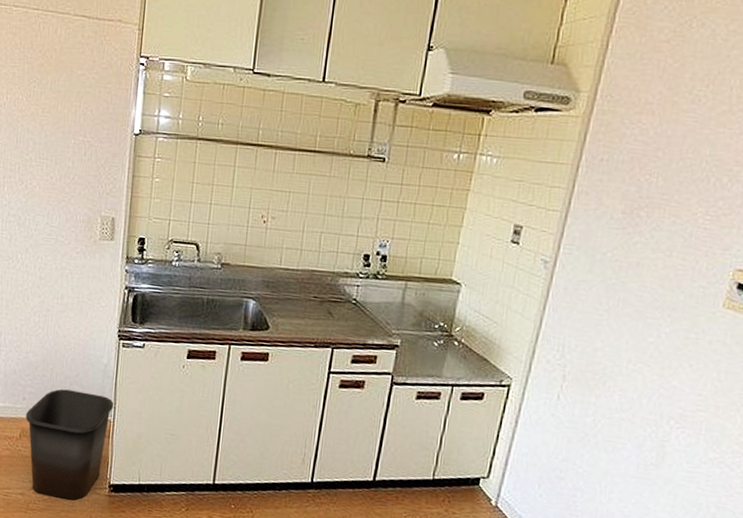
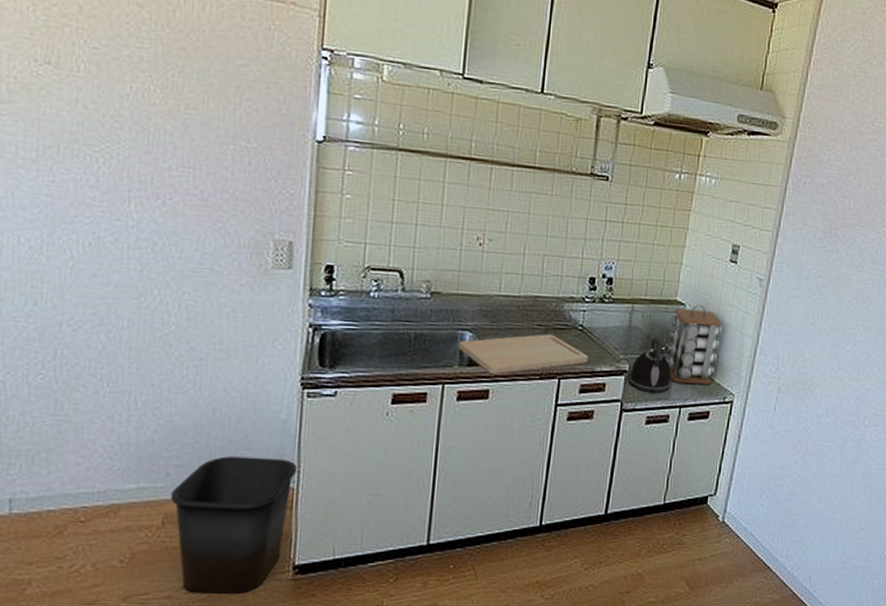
cutting board: none [243,305,362,340] -> present [459,334,589,374]
kettle: none [399,314,444,371] -> present [628,336,671,394]
spice rack: none [438,284,501,367] -> present [665,304,722,385]

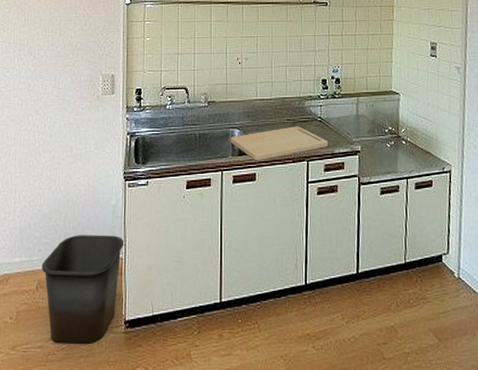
kettle: present [628,336,671,394] -> none [362,121,397,169]
spice rack: present [665,304,722,385] -> none [388,92,432,159]

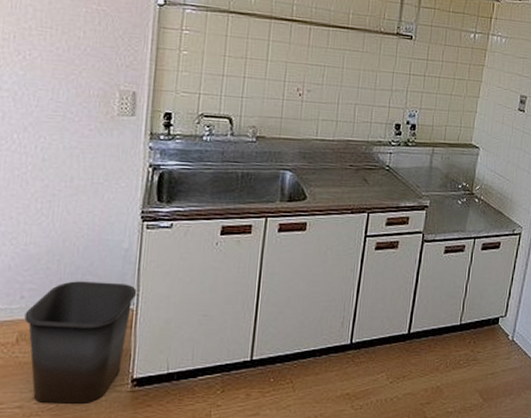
cutting board: present [231,126,329,160] -> none [280,173,395,208]

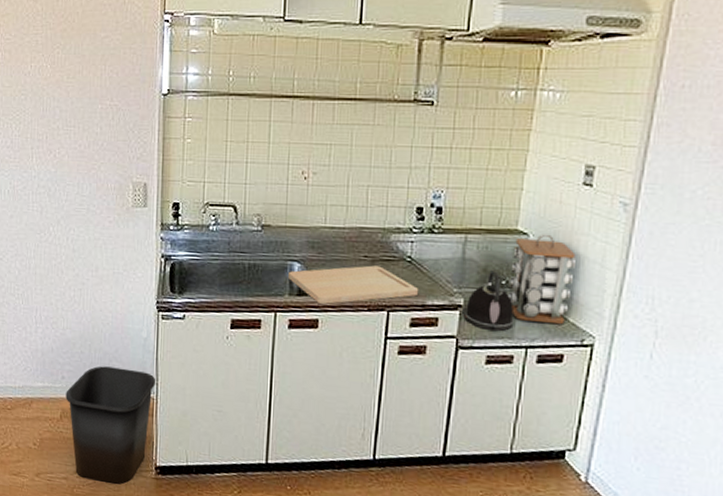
cutting board: none [280,173,395,208] -> present [288,265,419,304]
kettle: none [429,176,467,227] -> present [464,269,514,332]
spice rack: none [461,147,512,219] -> present [506,234,576,325]

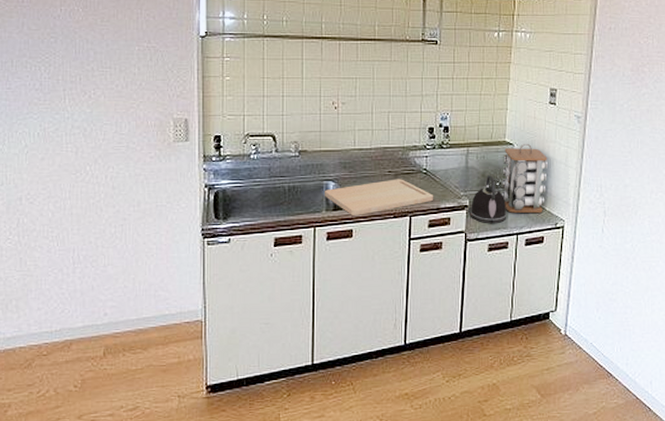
waste bin: present [65,366,156,485] -> none [109,296,204,412]

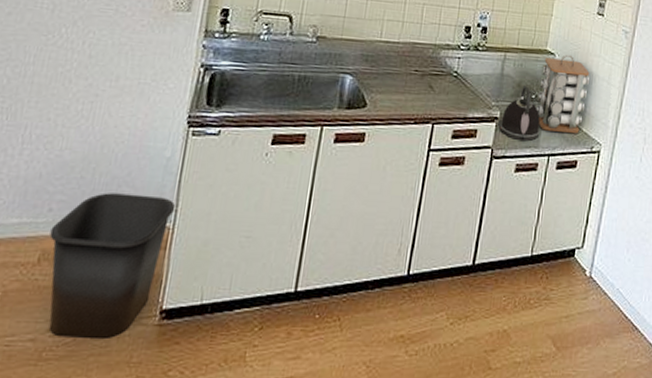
waste bin: none [109,296,204,412] -> present [49,193,176,340]
cutting board: present [325,179,434,215] -> none [339,79,462,117]

